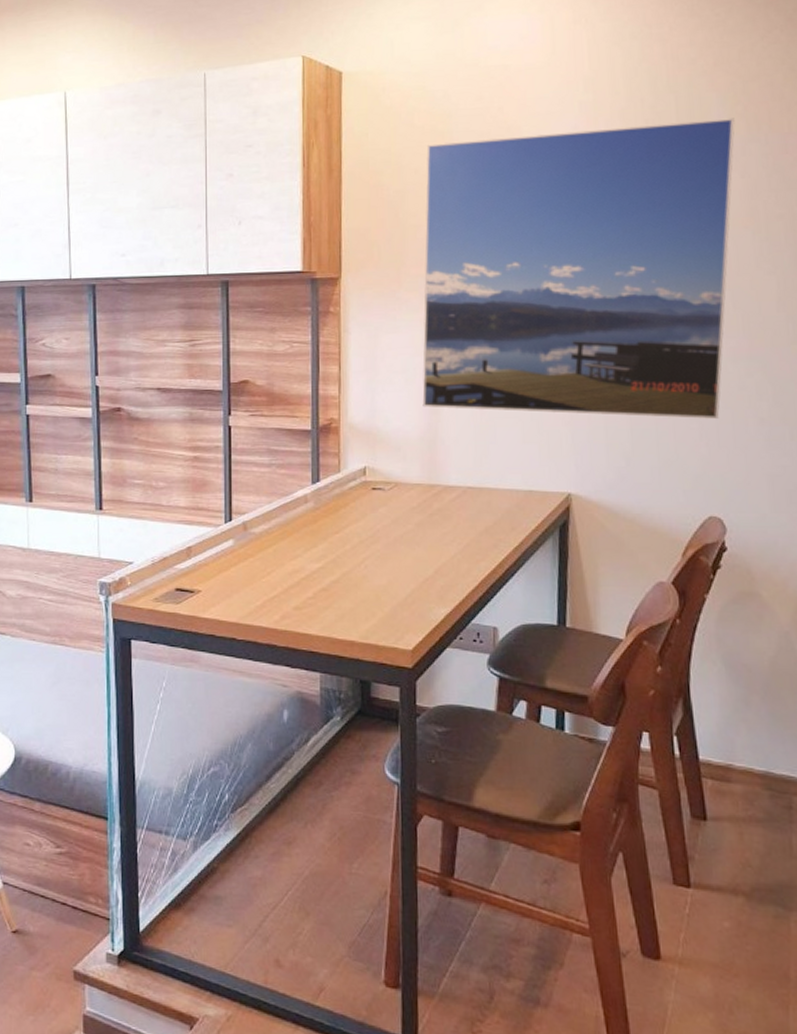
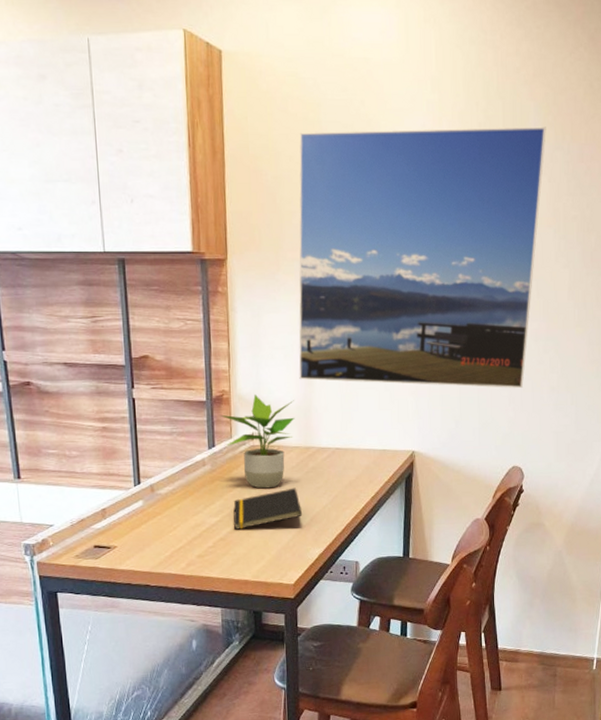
potted plant: none [327,424,417,532] -> present [220,395,295,489]
notepad: none [338,532,425,579] -> present [233,487,303,530]

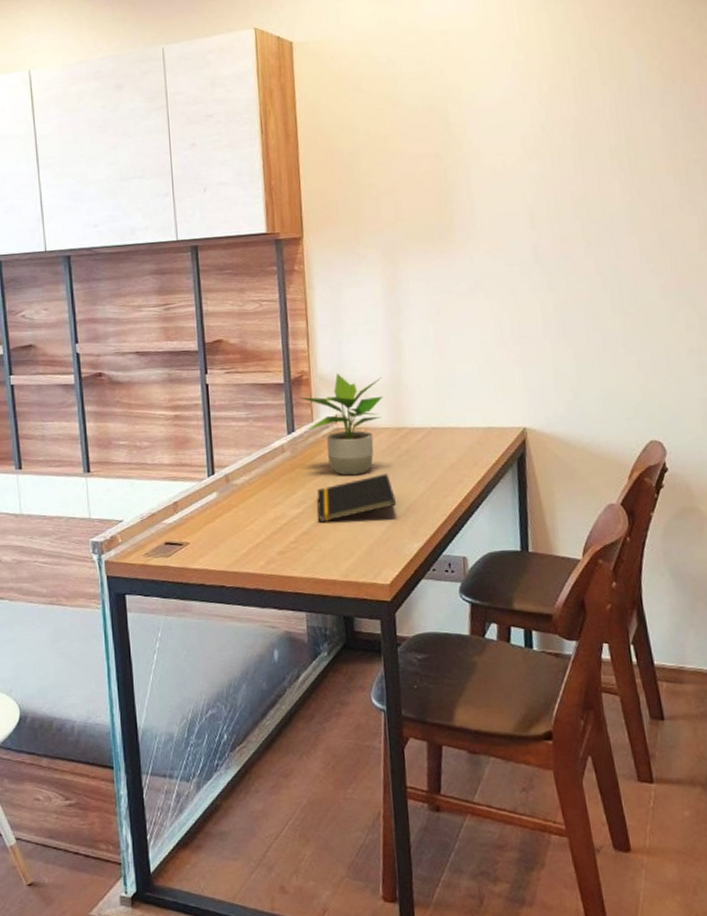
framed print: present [299,126,546,388] -> none [375,72,654,356]

